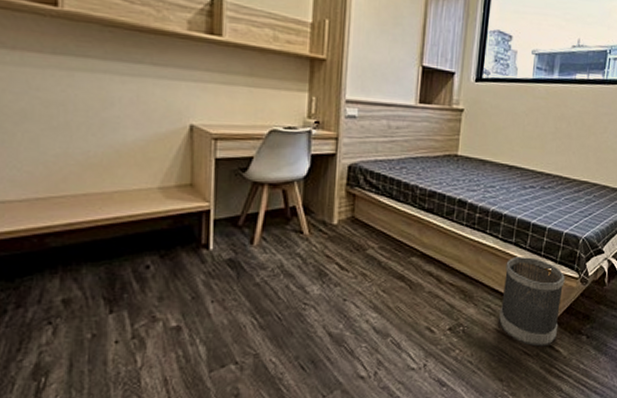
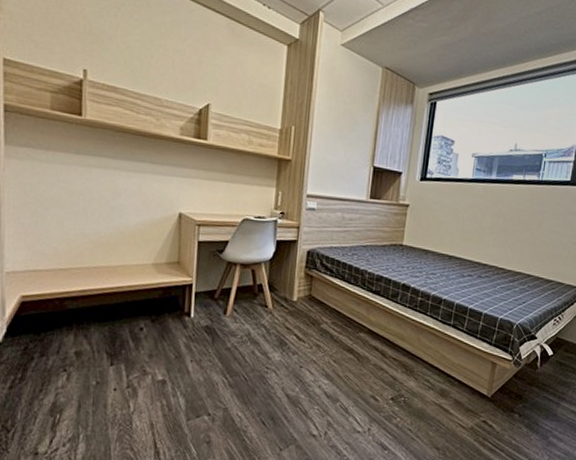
wastebasket: present [499,257,565,347] -> none [437,338,499,421]

